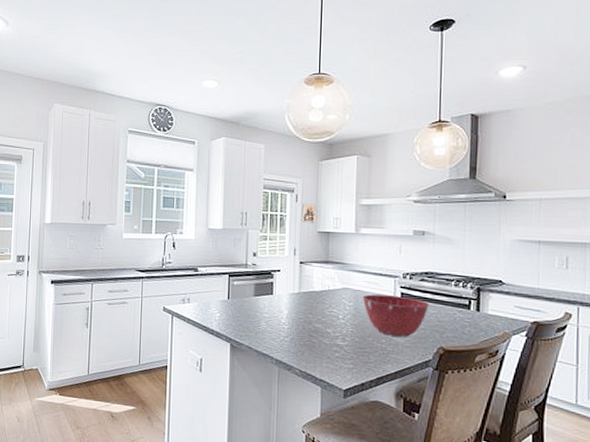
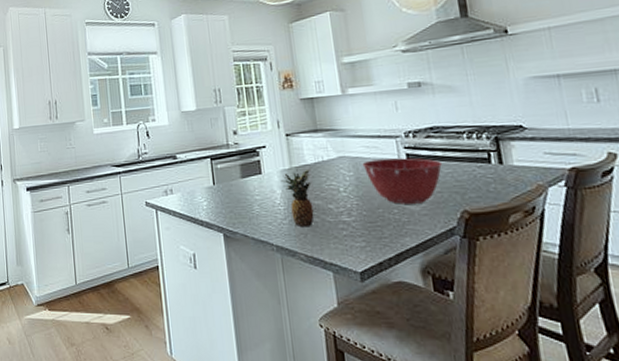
fruit: none [288,294,317,347] -> present [280,168,314,228]

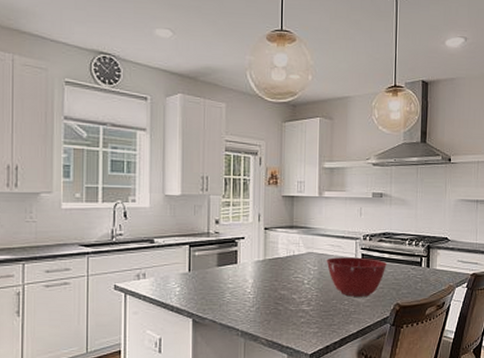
fruit: present [280,168,314,228] -> none [253,261,282,315]

